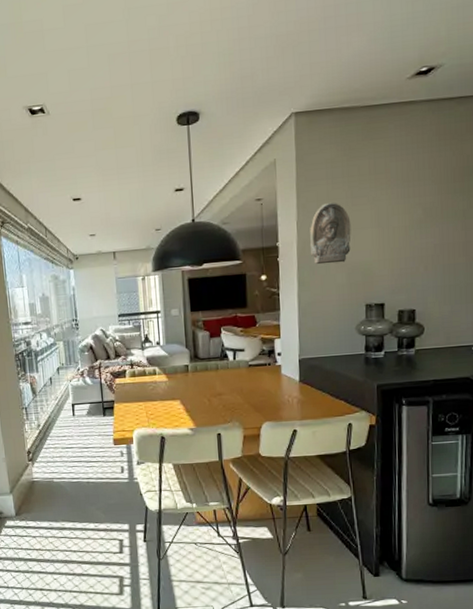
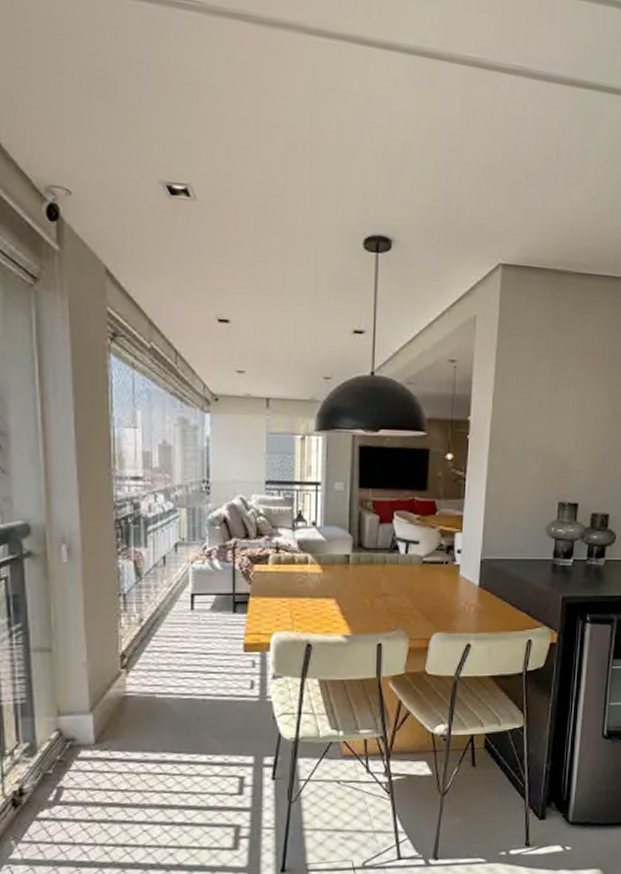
relief sculpture: present [310,202,351,265] -> none [505,377,552,451]

